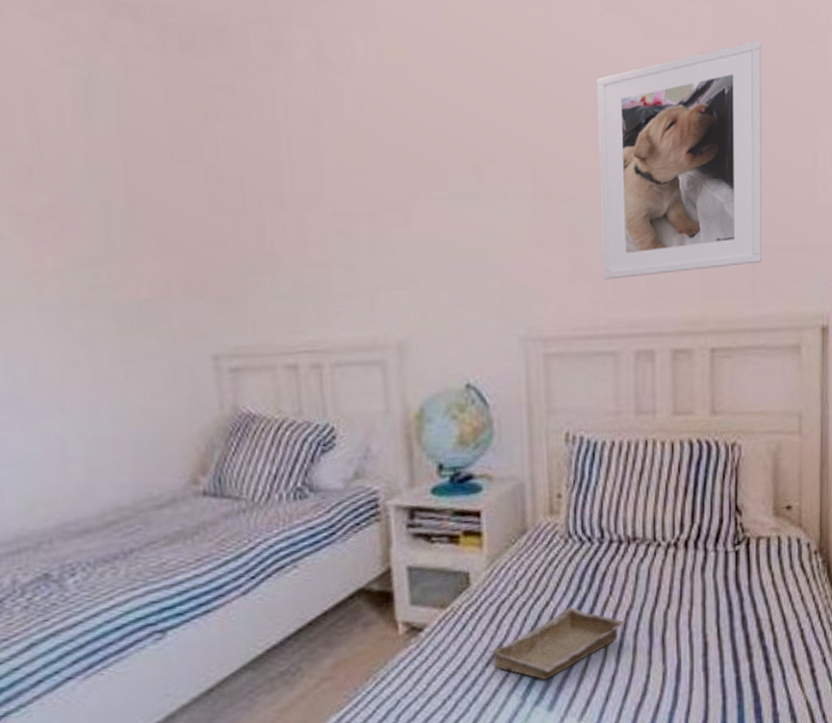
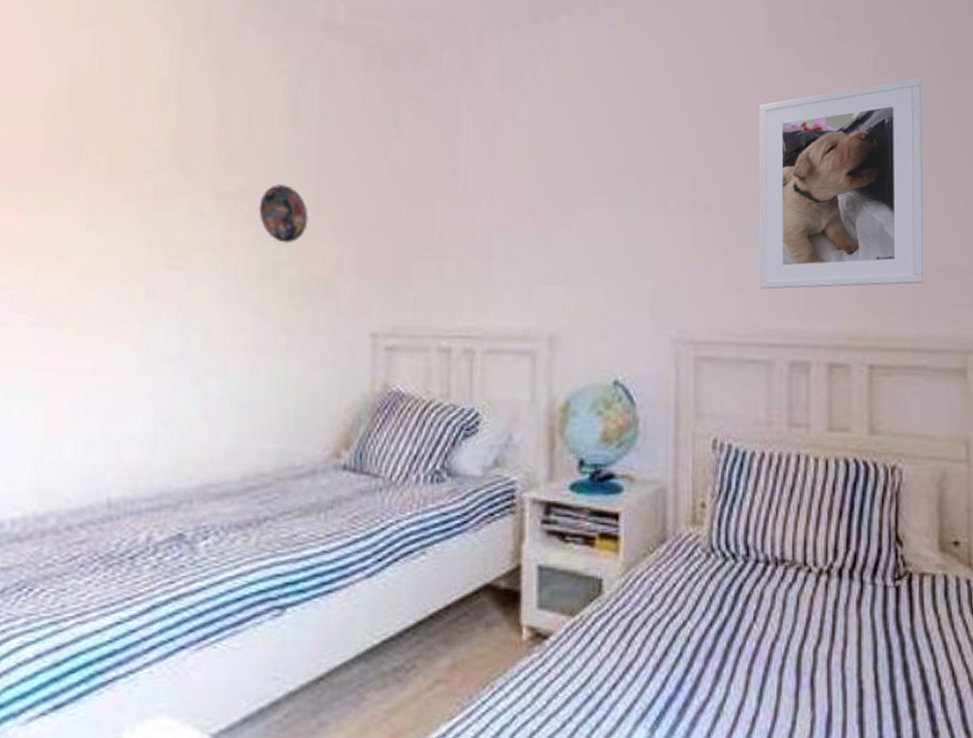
decorative plate: none [66,199,126,265] -> present [259,184,309,243]
tray: present [488,607,625,681] -> none [617,630,770,713]

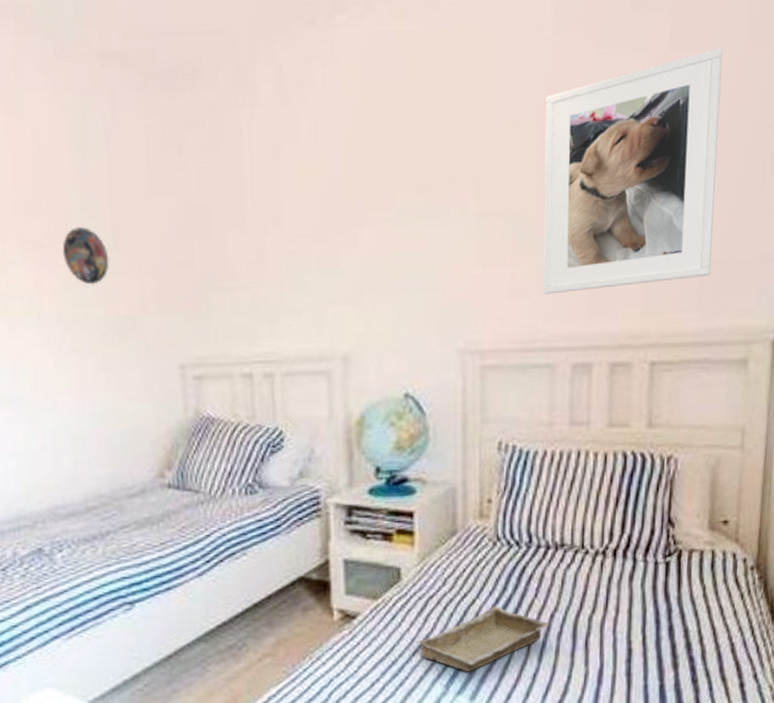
tray: none [617,630,770,713] -> present [416,606,549,673]

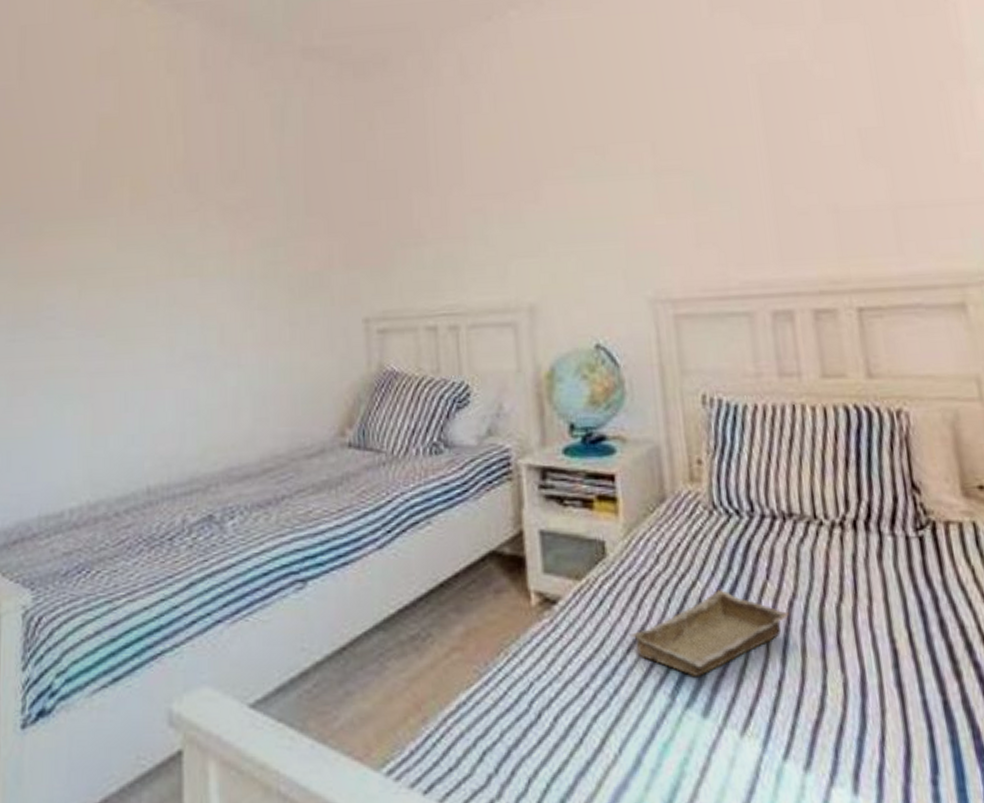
decorative plate: present [62,227,110,285] -> none [257,193,301,245]
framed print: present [543,47,723,295] -> none [710,19,905,243]

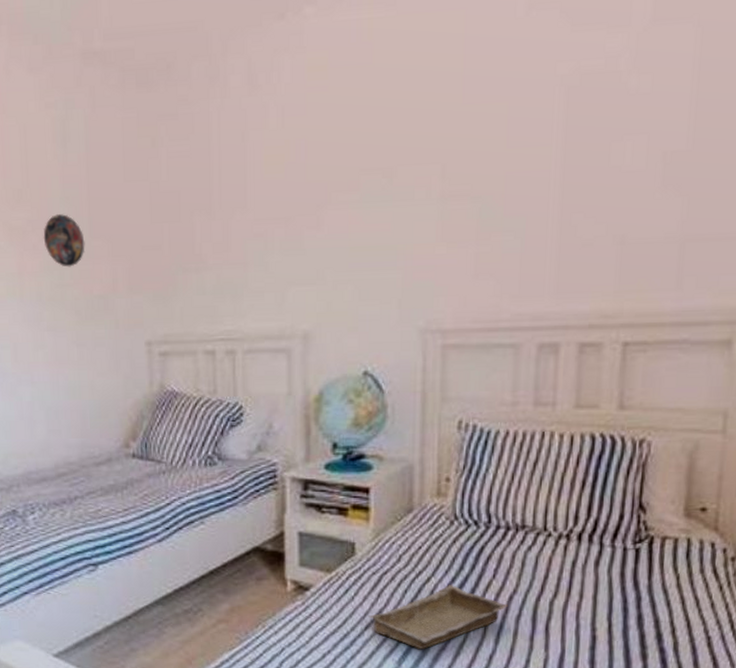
decorative plate: none [257,193,301,245] -> present [43,214,85,267]

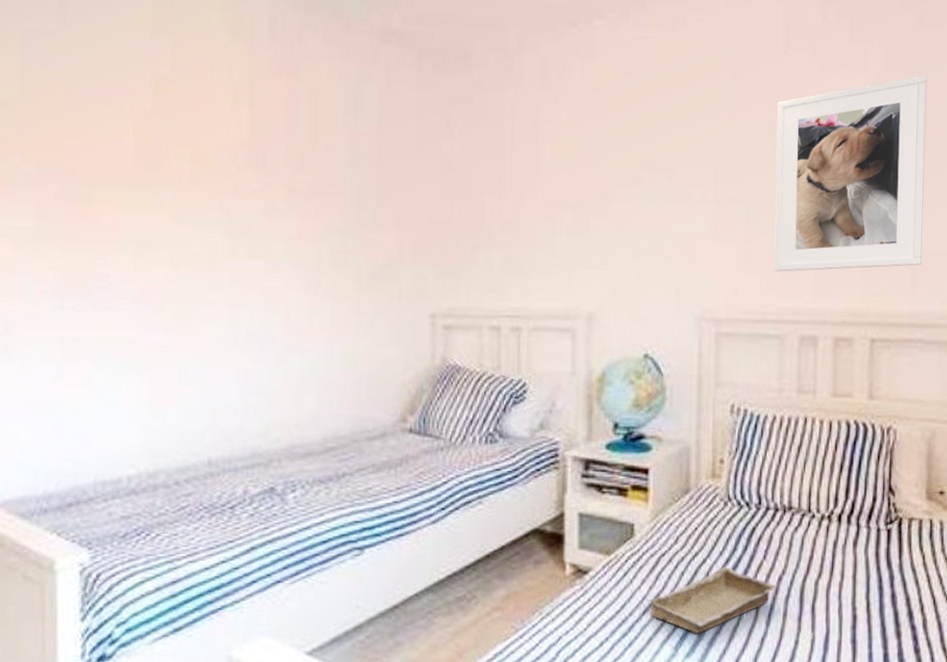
decorative plate: present [43,214,85,267] -> none [327,181,372,234]
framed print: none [509,19,710,274] -> present [774,75,927,272]

